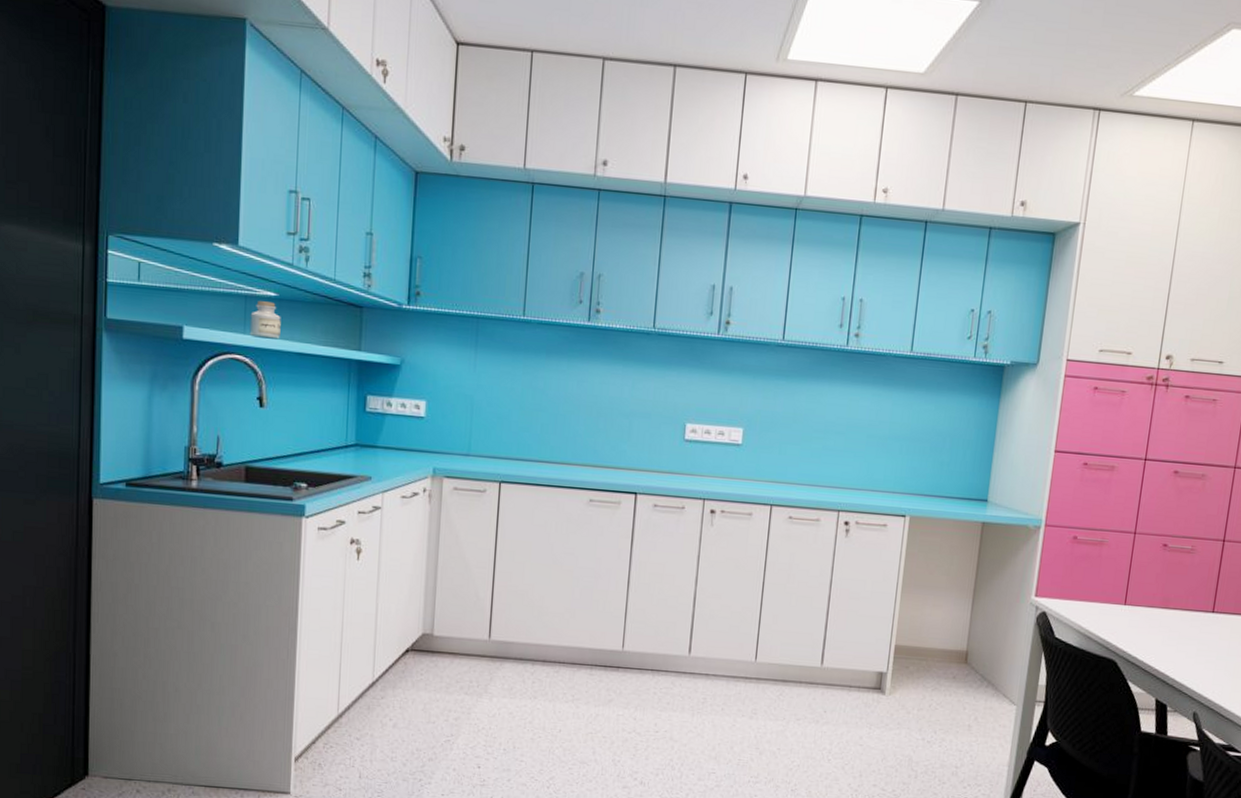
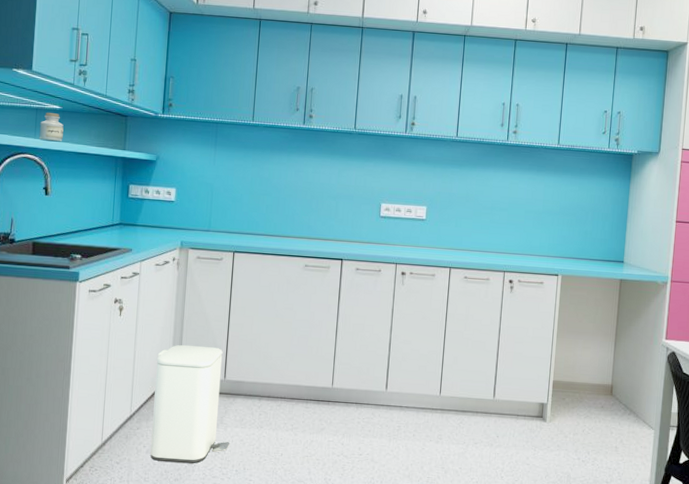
pedal bin: none [397,596,497,740] -> present [149,344,230,463]

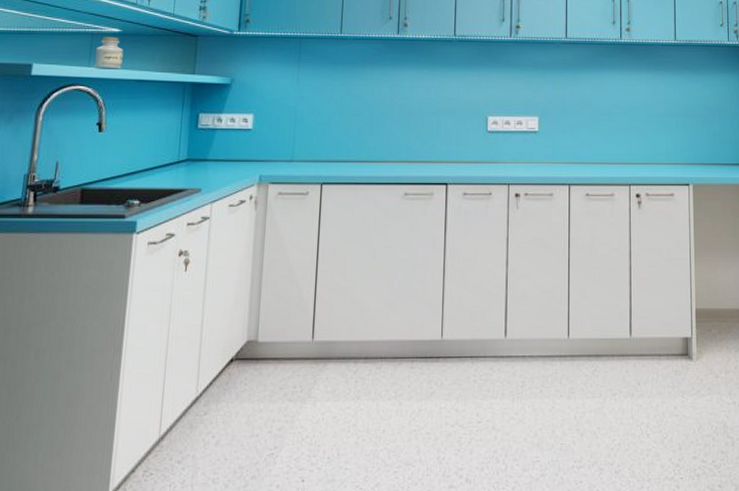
pedal bin: present [149,344,230,463] -> none [220,300,321,454]

